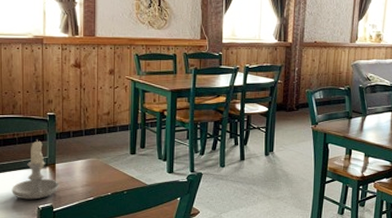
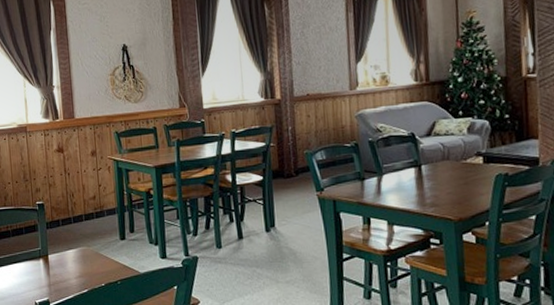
candle: present [12,139,59,200] -> none [9,230,54,295]

